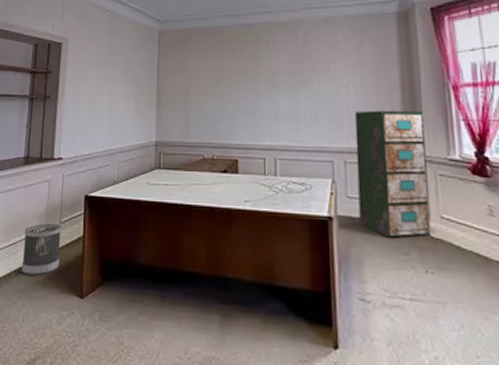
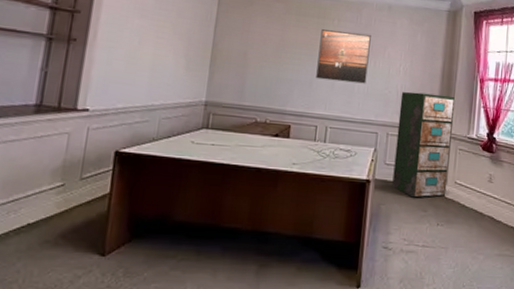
wastebasket: present [21,223,62,275] -> none [23,178,83,234]
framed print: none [257,53,312,108] -> present [316,29,371,84]

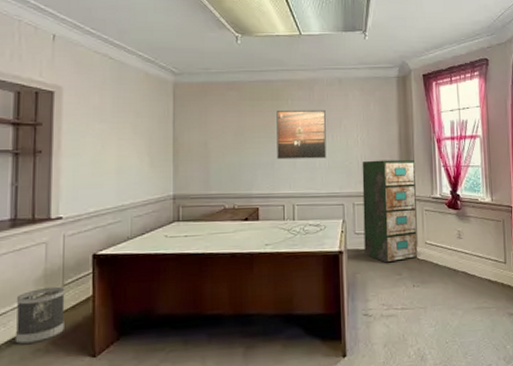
wastebasket: none [23,178,83,234] -> present [14,286,65,344]

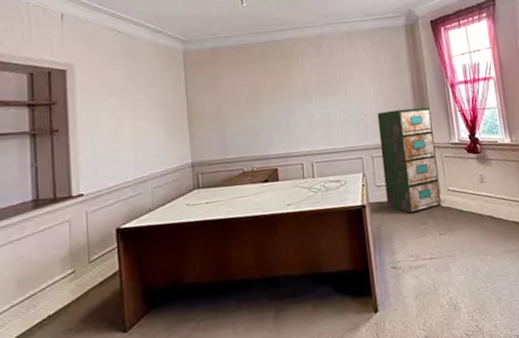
wastebasket: present [14,286,65,344] -> none [43,263,94,325]
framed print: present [276,109,327,160] -> none [287,64,341,118]

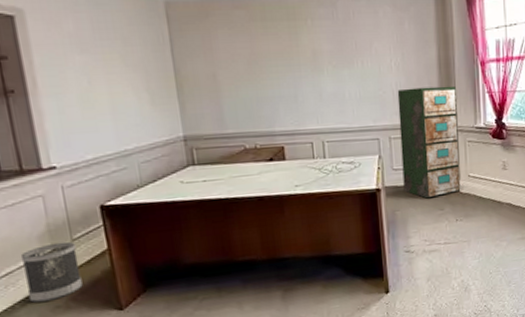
wastebasket: none [43,263,94,325] -> present [20,241,83,303]

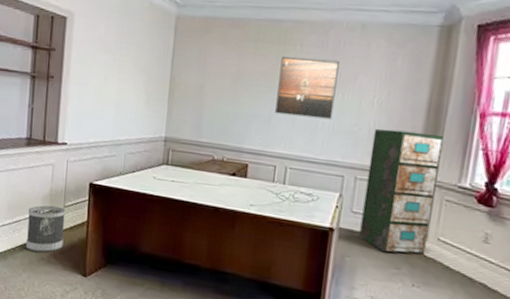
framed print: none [294,30,357,91] -> present [275,57,340,120]

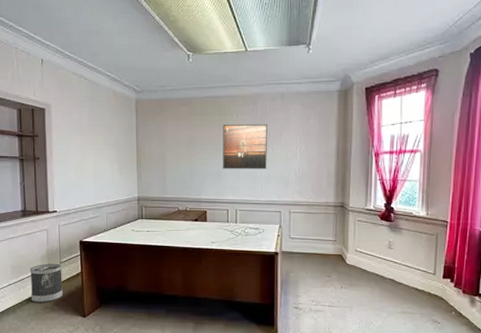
filing cabinet: present [359,129,443,254] -> none [298,172,350,266]

